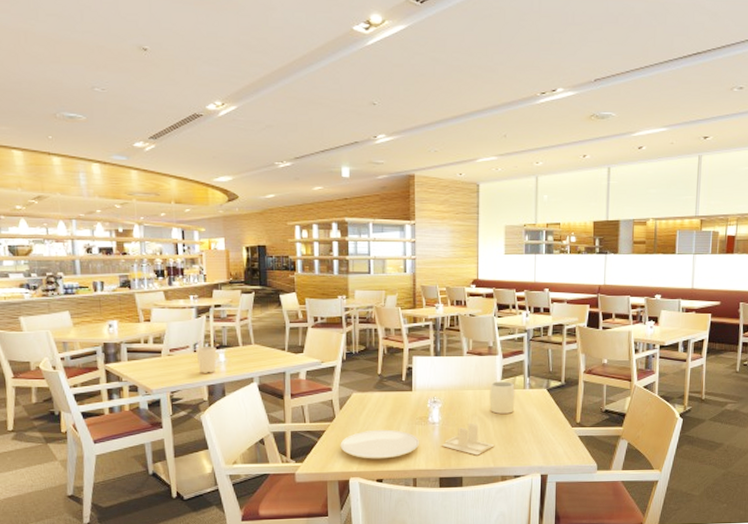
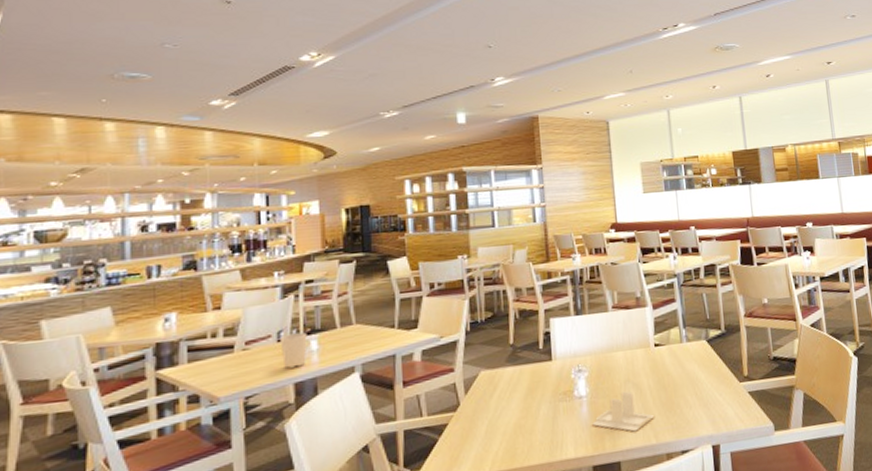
plate: present [340,429,420,459] -> none [467,412,566,455]
mug: present [489,381,515,414] -> none [642,336,673,377]

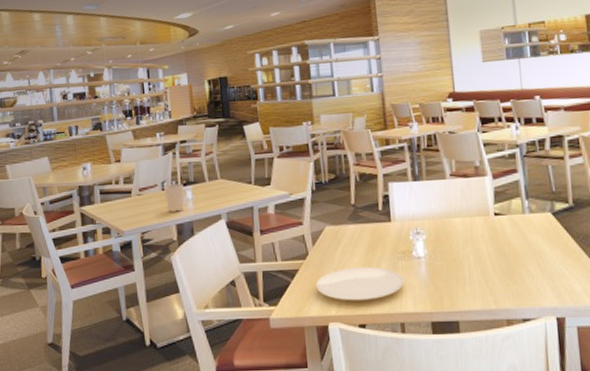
plate: none [467,412,566,455] -> present [315,266,405,301]
napkin holder: present [592,391,654,432] -> none [431,256,493,295]

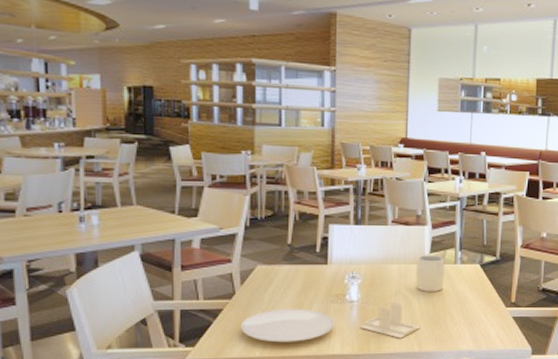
cup: present [163,184,184,213] -> none [61,206,88,240]
napkin holder: none [431,256,493,295] -> present [360,301,419,339]
mug: none [481,205,514,245] -> present [416,255,445,292]

